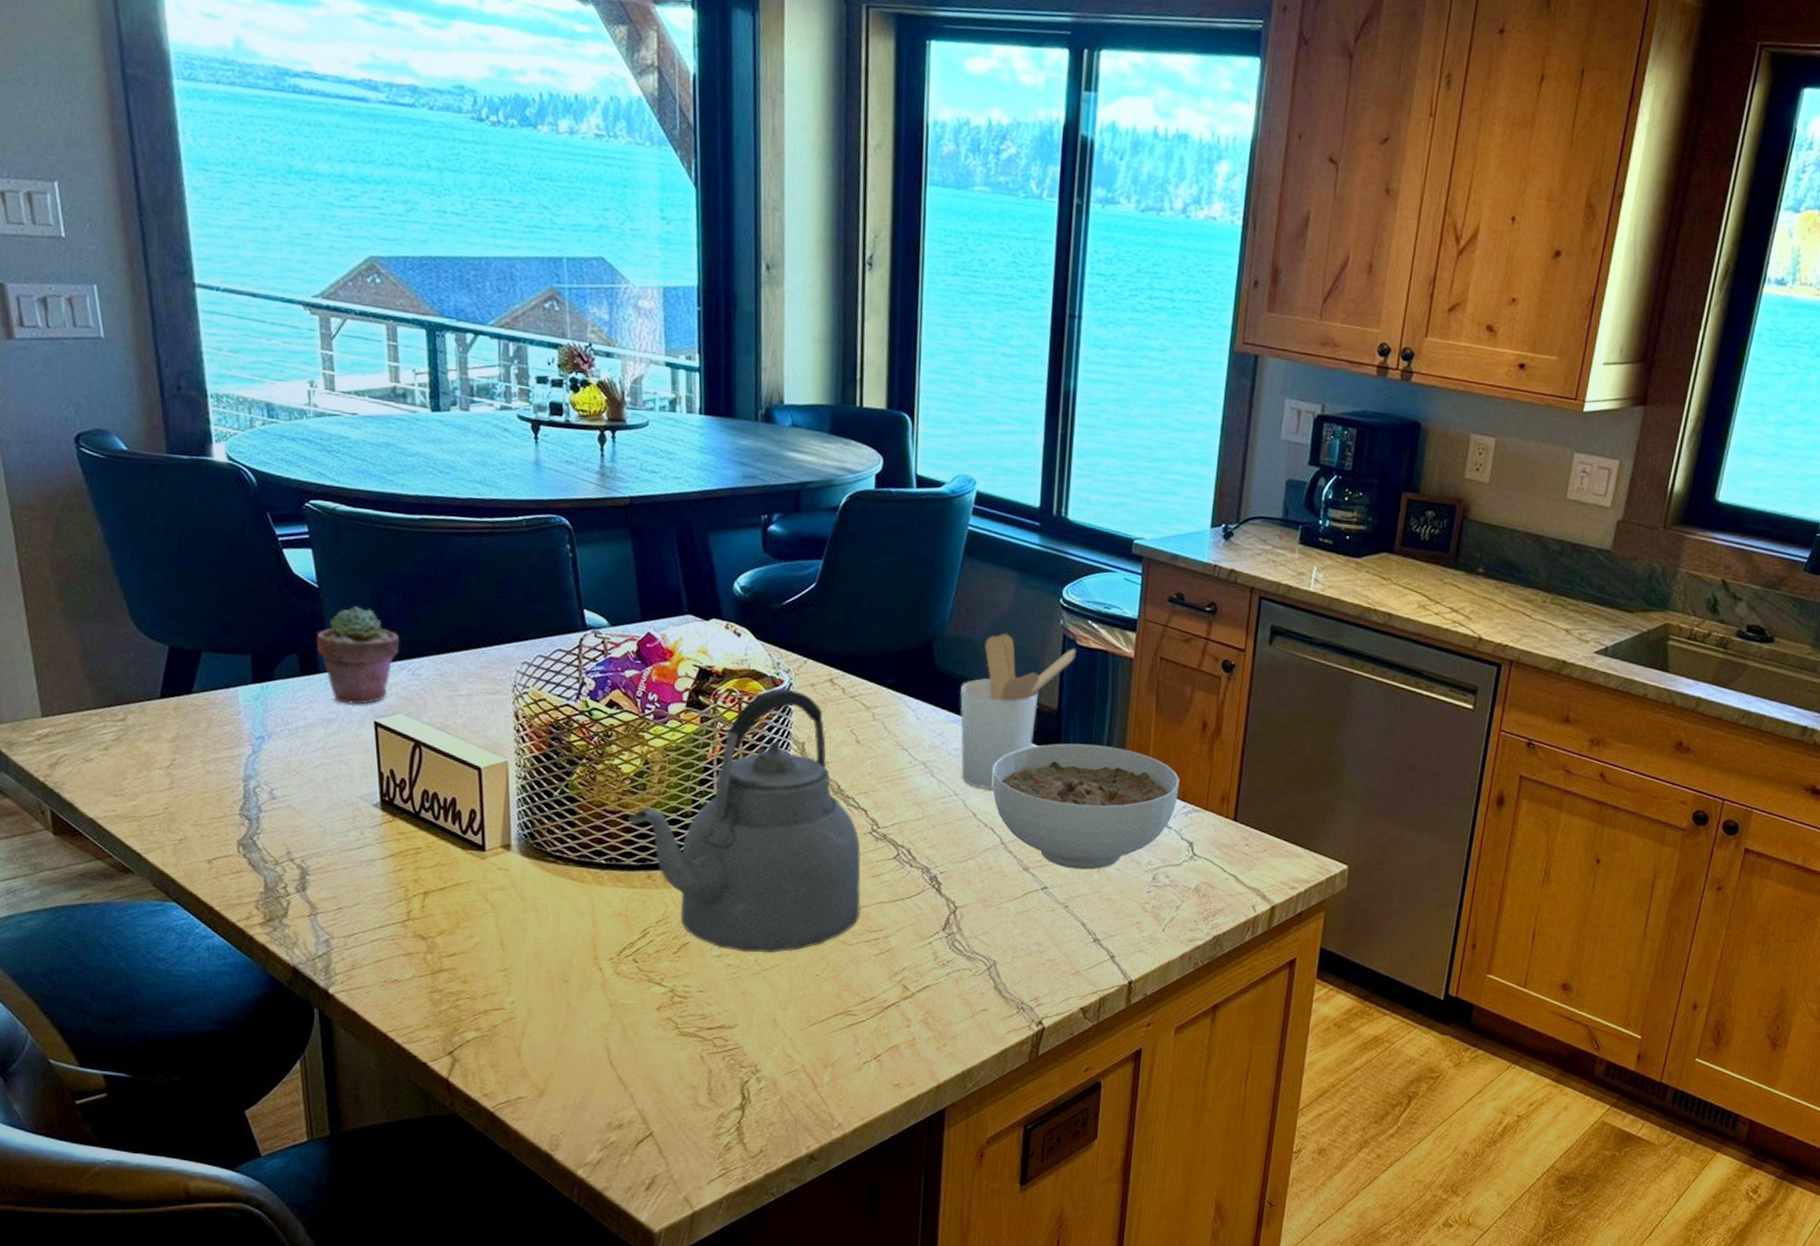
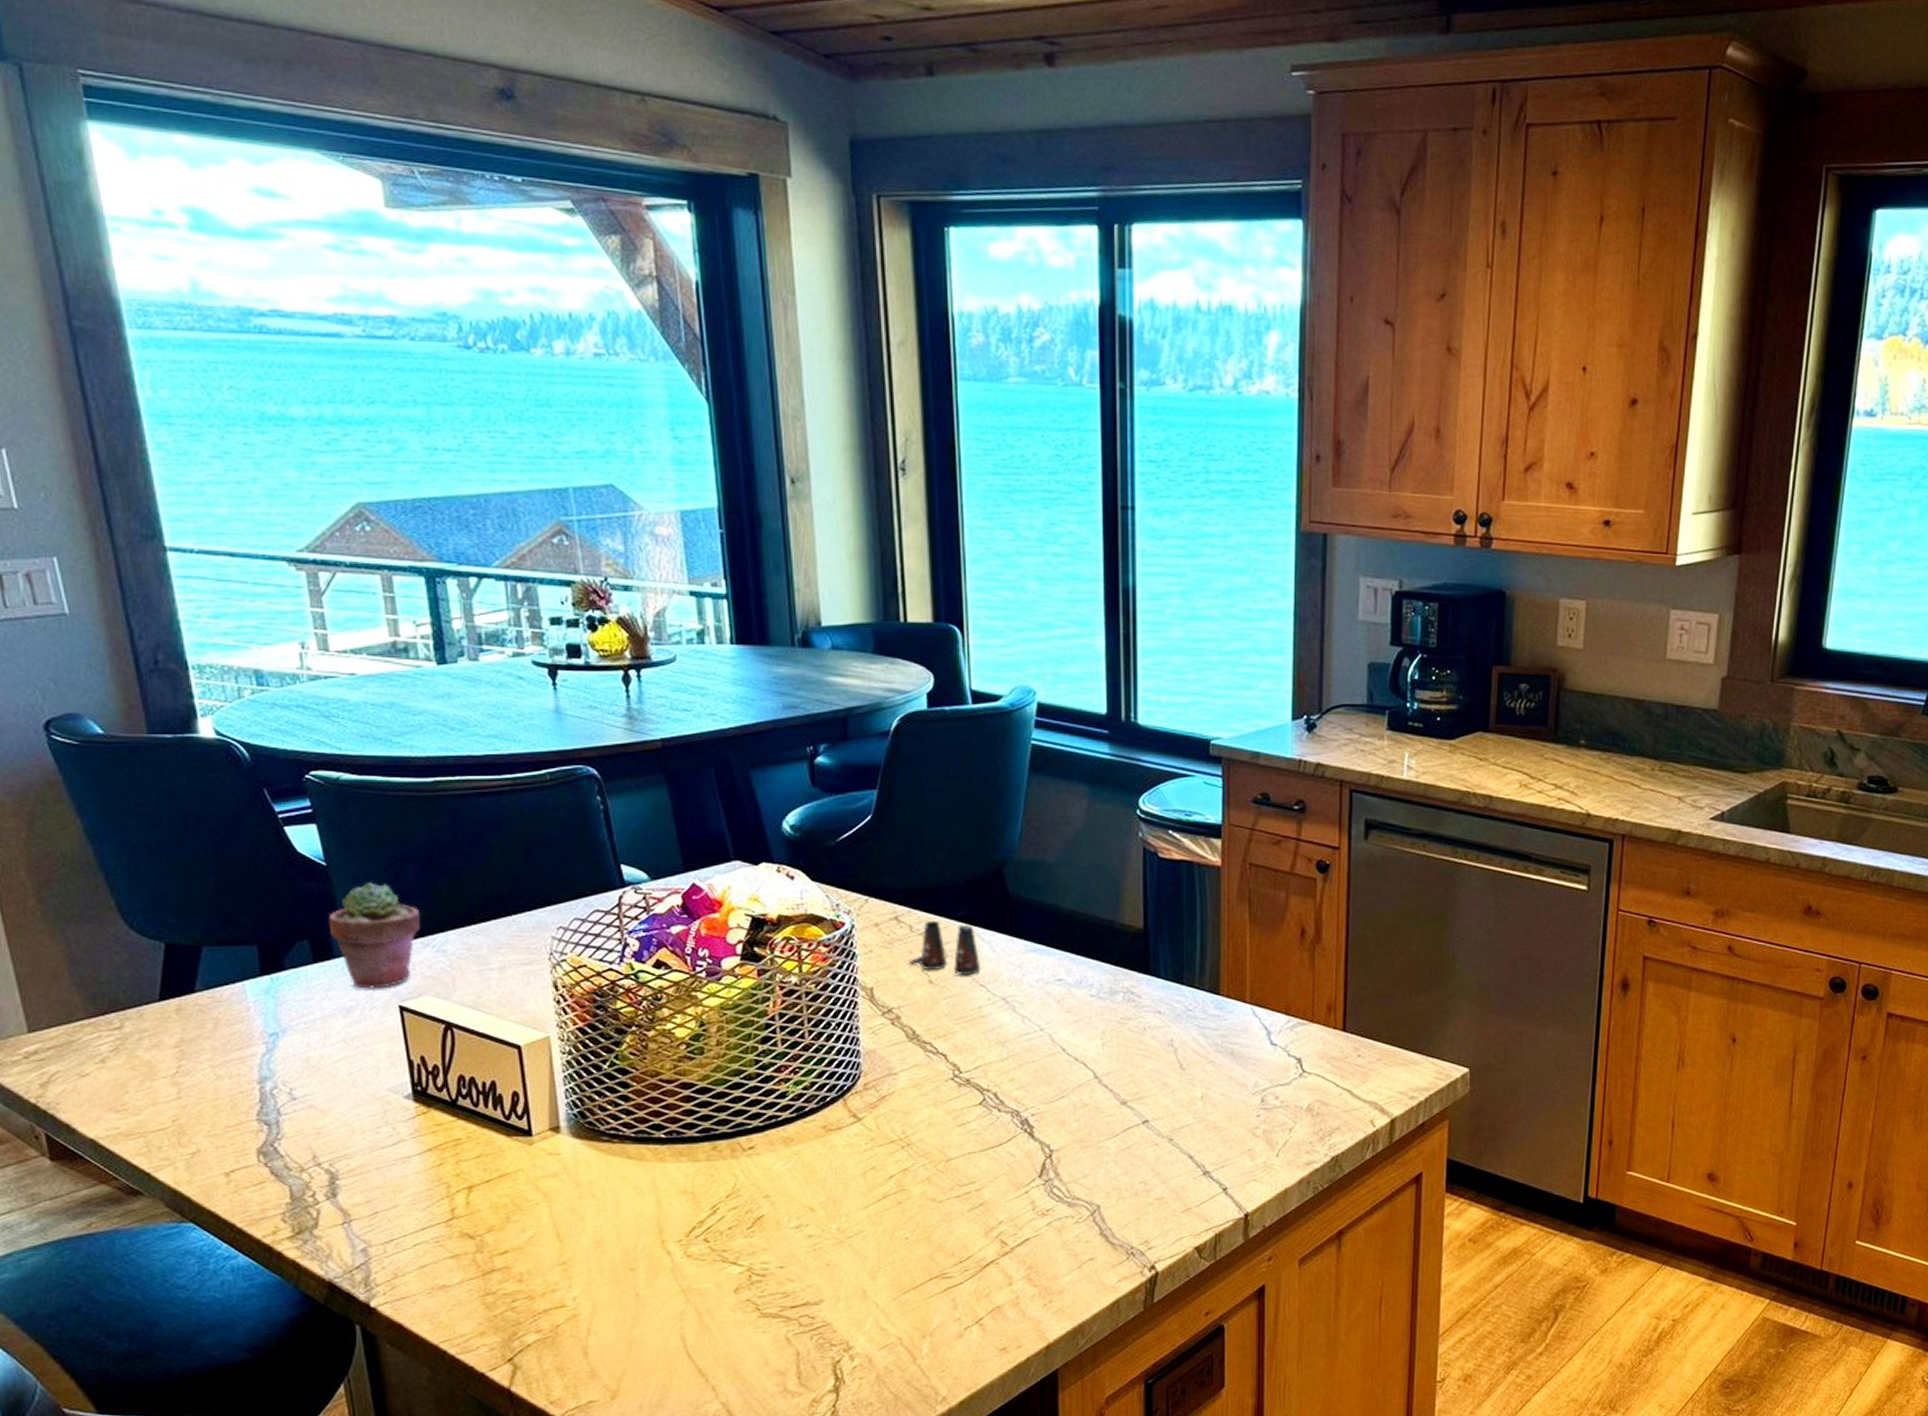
kettle: present [628,687,861,953] -> none [687,930,948,1221]
salt shaker: none [840,686,905,739] -> present [910,921,981,975]
utensil holder: present [960,633,1076,789] -> none [1038,851,1159,1020]
bowl: present [992,743,1180,870] -> none [1079,962,1281,1099]

